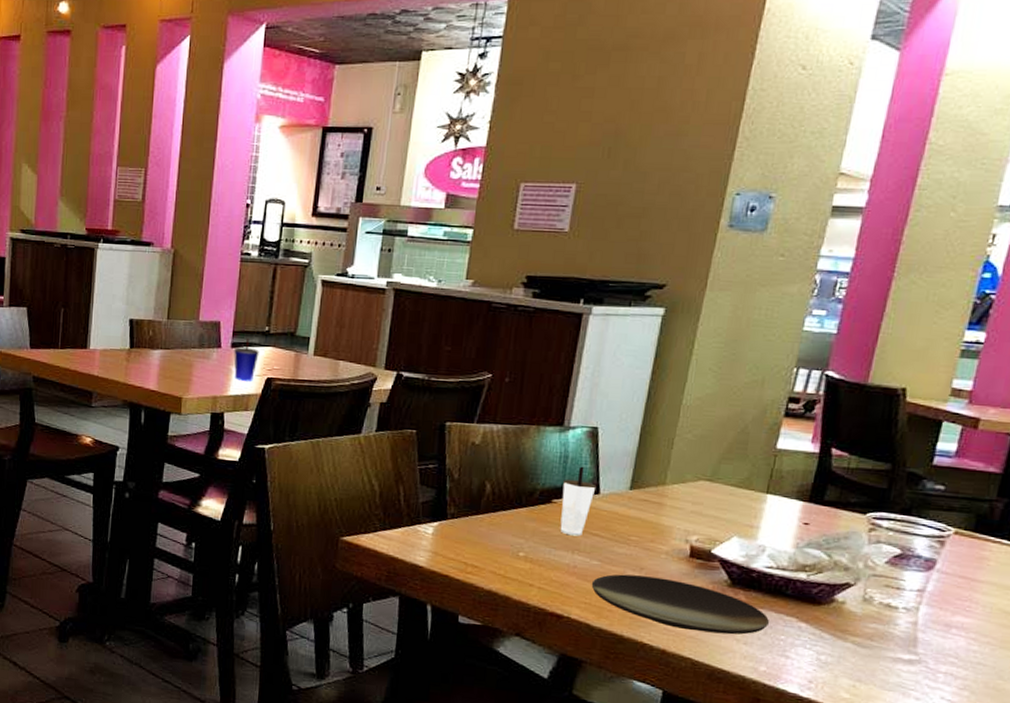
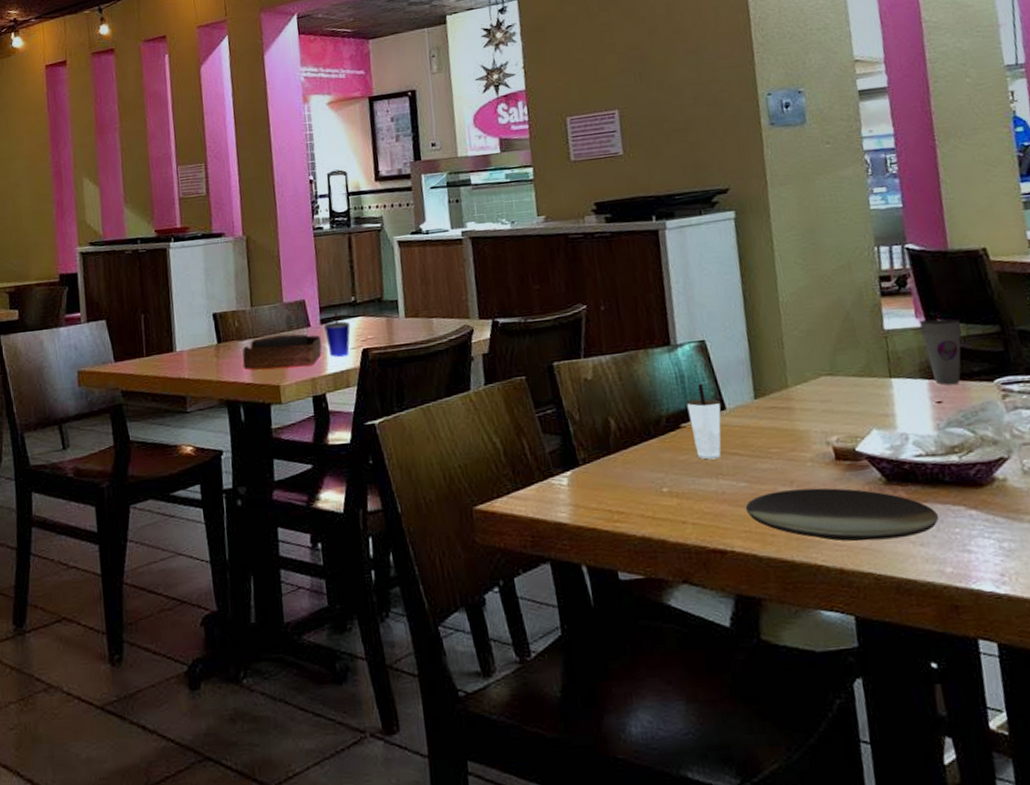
napkin holder: none [150,350,230,386] -> present [242,334,322,370]
cup: none [808,446,855,511] -> present [920,318,962,386]

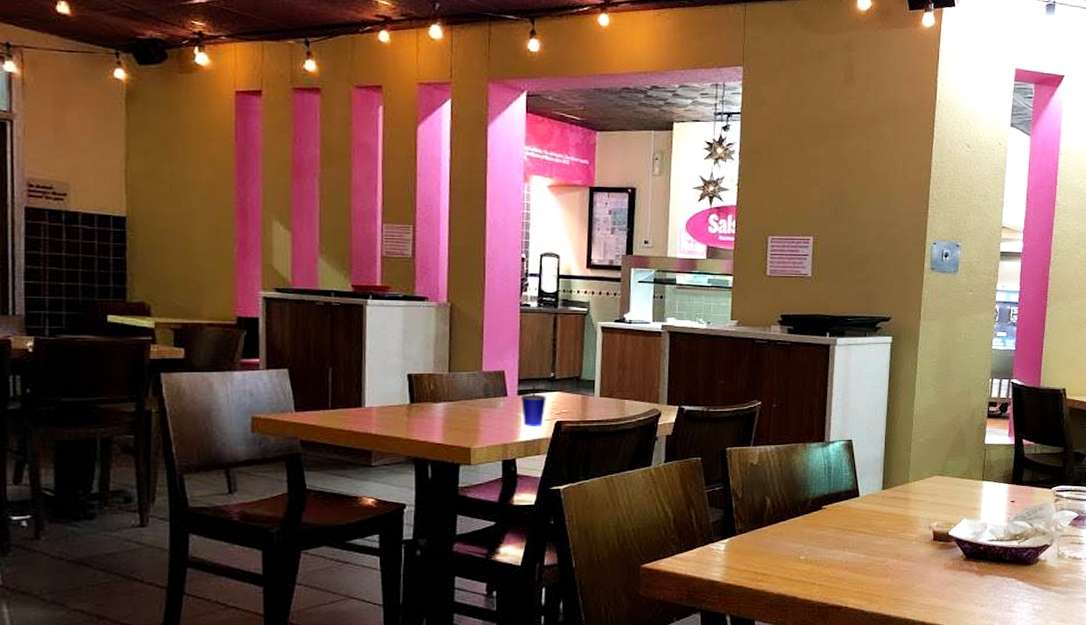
napkin holder: present [242,334,322,370] -> none [434,401,517,433]
cup: present [686,383,722,460] -> none [830,474,856,536]
plate: present [745,487,940,542] -> none [861,561,997,602]
cup: present [920,318,962,386] -> none [1010,438,1038,489]

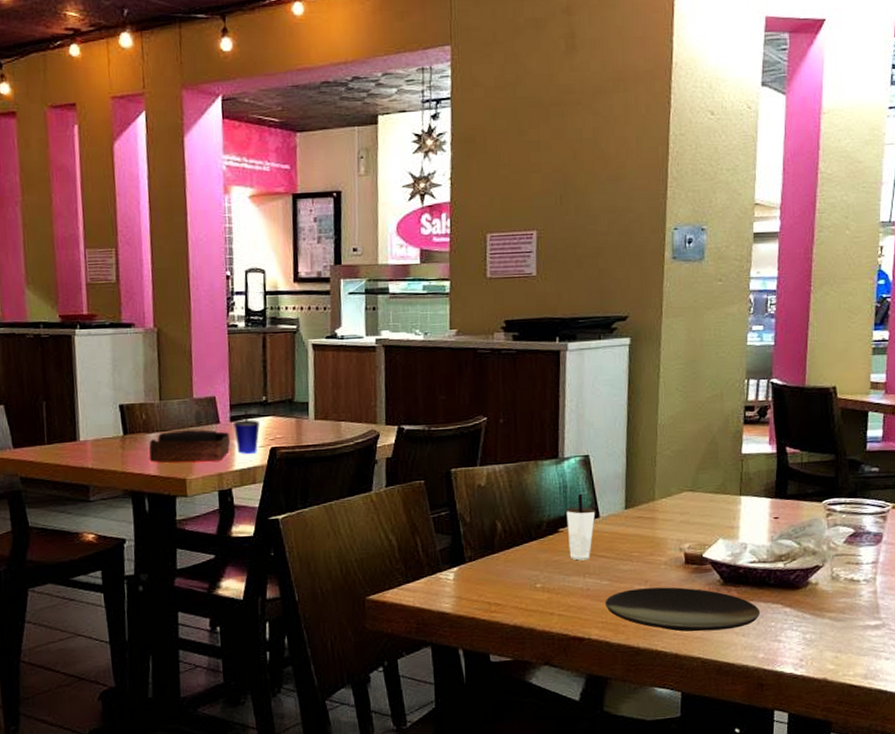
napkin holder: none [434,401,517,433] -> present [148,429,231,463]
cup: none [830,474,856,536] -> present [566,493,596,561]
plate: none [861,561,997,602] -> present [605,587,761,632]

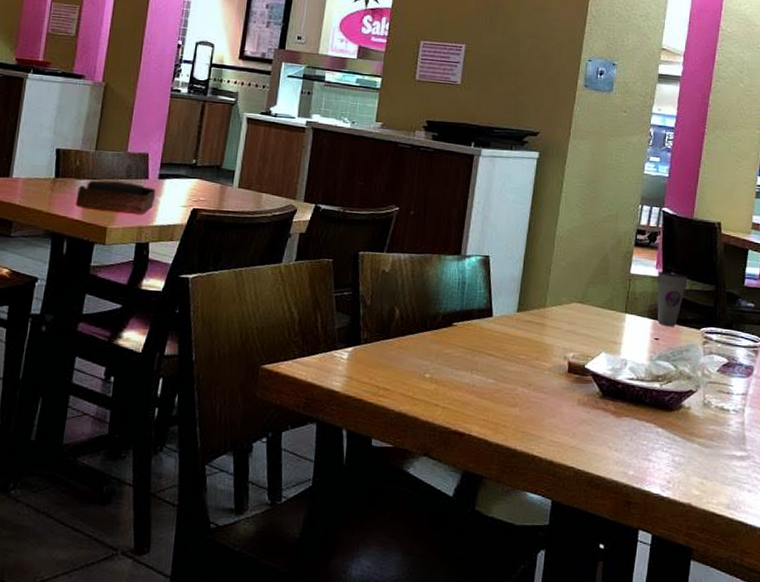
beverage cup: present [234,411,260,454] -> none [160,171,186,212]
cup: present [566,493,596,561] -> none [460,291,490,357]
plate: present [605,587,761,632] -> none [488,391,635,443]
cup: none [772,446,805,504] -> present [657,271,688,327]

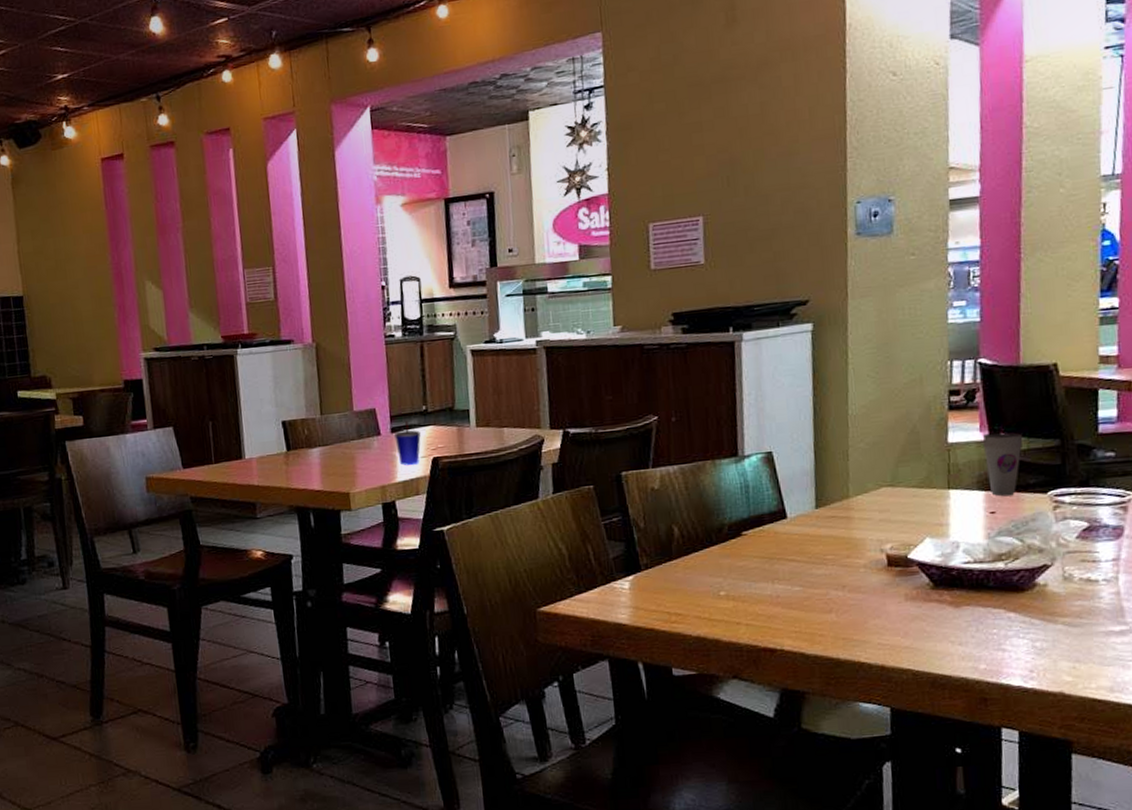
napkin holder: present [75,180,157,216] -> none [312,442,393,478]
beverage cup: none [160,171,186,212] -> present [394,421,421,466]

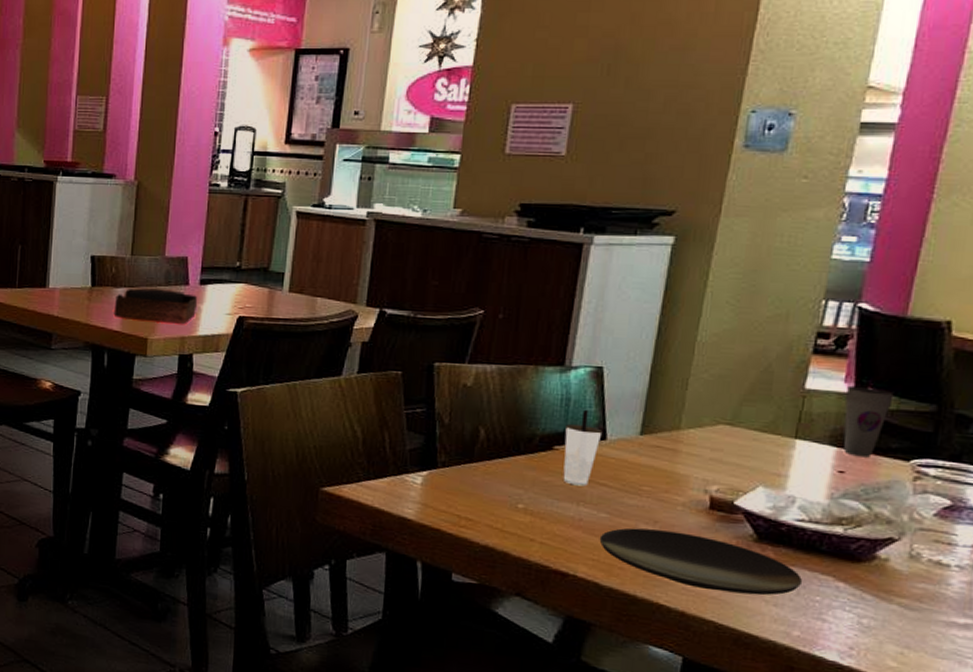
napkin holder: none [312,442,393,478] -> present [113,288,198,325]
beverage cup: present [394,421,421,466] -> none [202,275,230,320]
cup: none [749,493,783,566] -> present [562,409,603,486]
plate: none [797,592,980,642] -> present [599,527,803,596]

